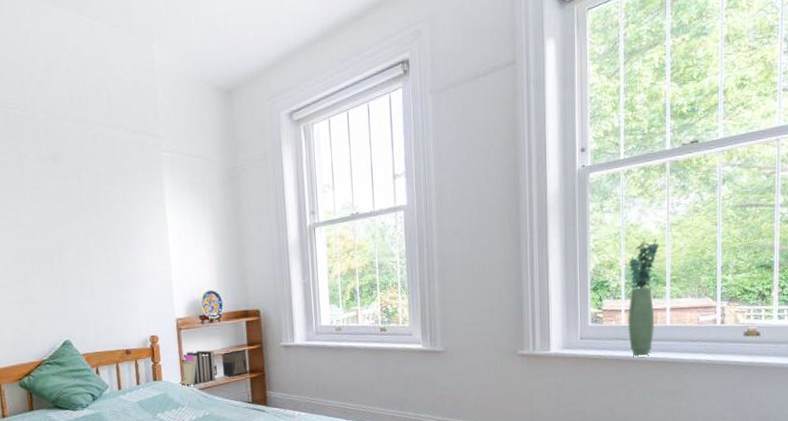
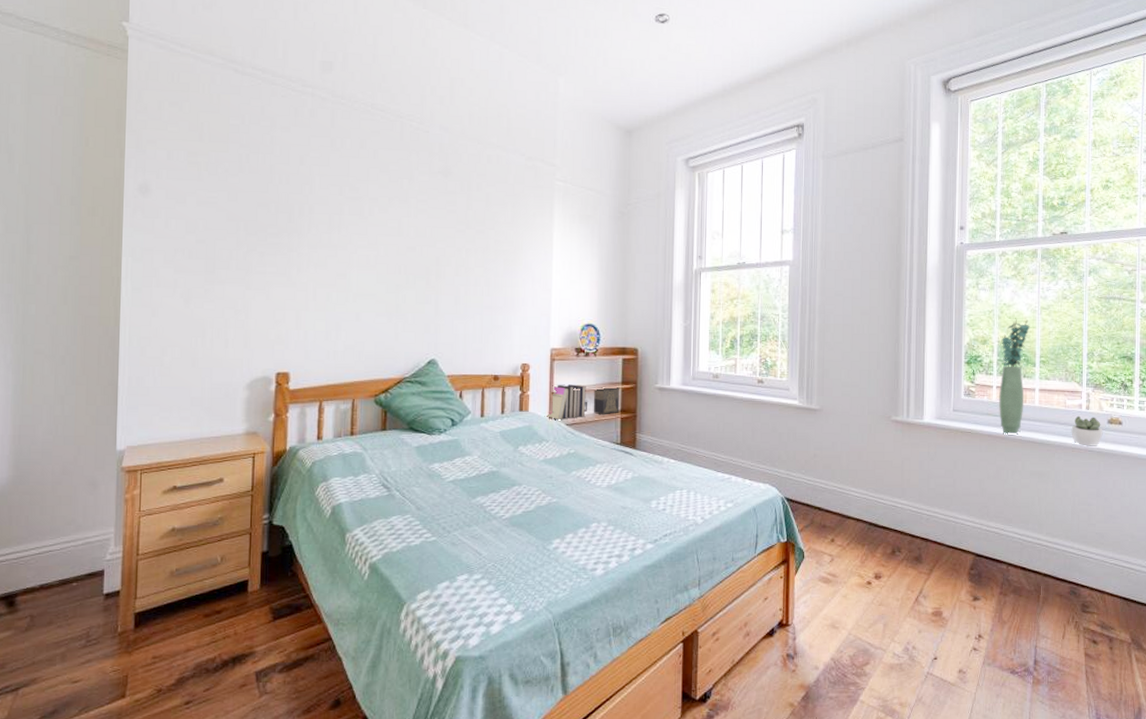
succulent plant: none [705,330,739,361] -> present [1071,415,1103,446]

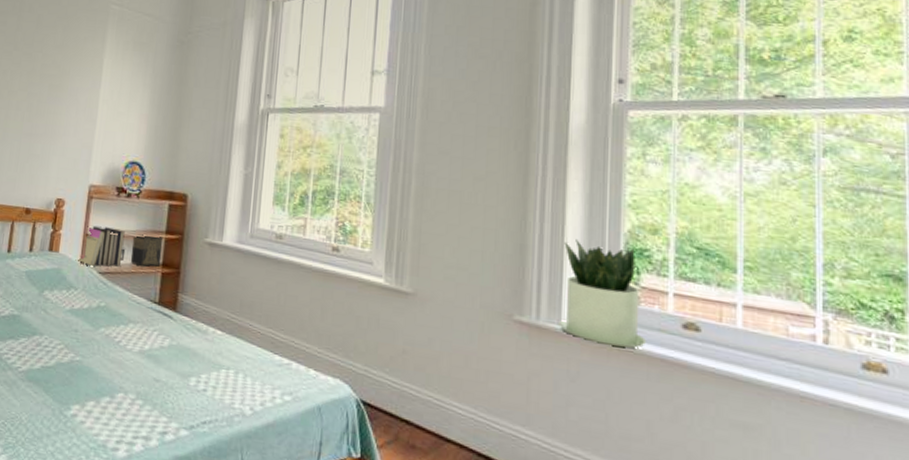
planter: none [922,353,980,431] -> present [558,238,647,349]
vase: present [999,319,1031,435] -> none [678,205,728,365]
succulent plant: present [1071,415,1103,446] -> none [798,350,854,400]

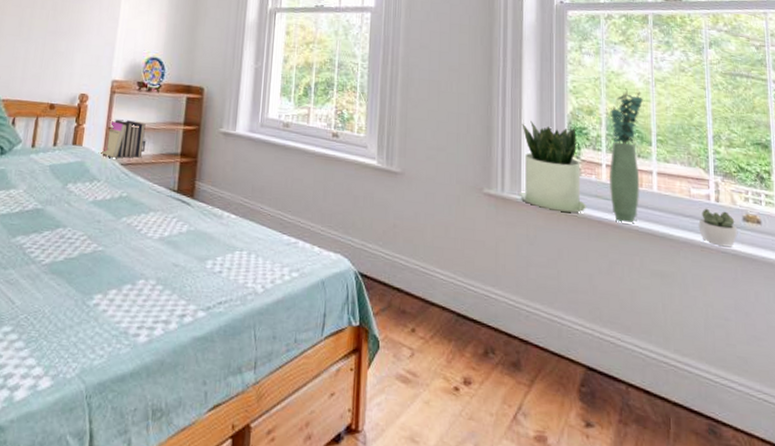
decorative box: present [131,234,162,267] -> none [152,126,181,157]
vase: none [678,205,728,365] -> present [609,90,644,224]
succulent plant: none [798,350,854,400] -> present [698,208,738,248]

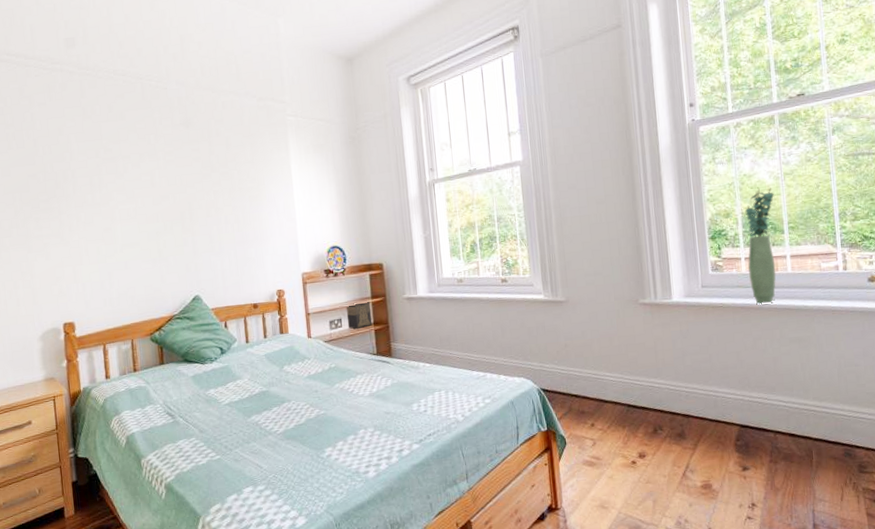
books: present [98,120,146,158] -> none [303,304,341,338]
decorative box: none [152,126,181,157] -> present [347,301,372,329]
planter: present [519,120,587,214] -> none [667,231,731,307]
succulent plant: present [698,208,738,248] -> none [829,276,865,307]

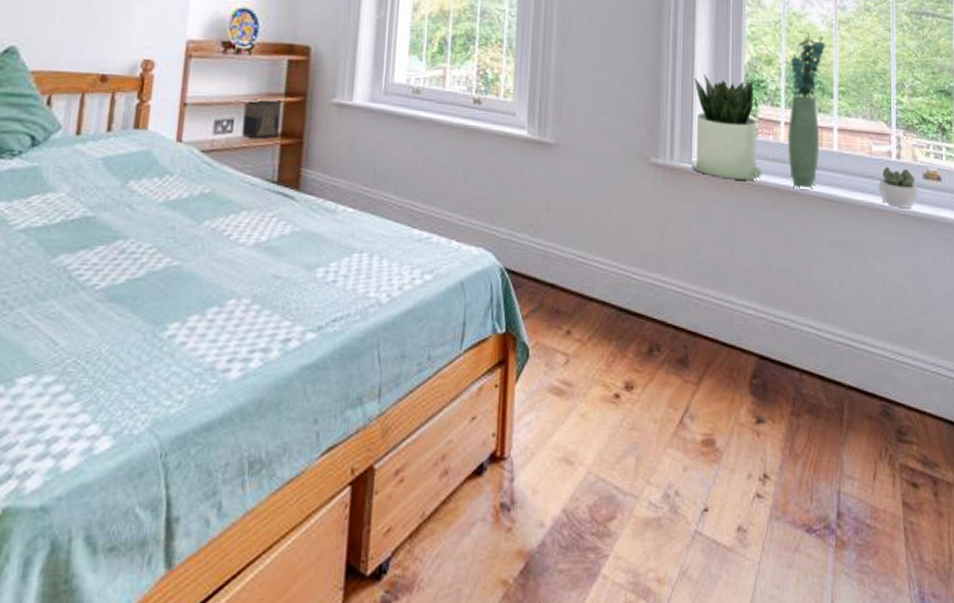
planter: none [667,231,731,307] -> present [689,73,764,181]
succulent plant: none [829,276,865,307] -> present [879,166,918,209]

